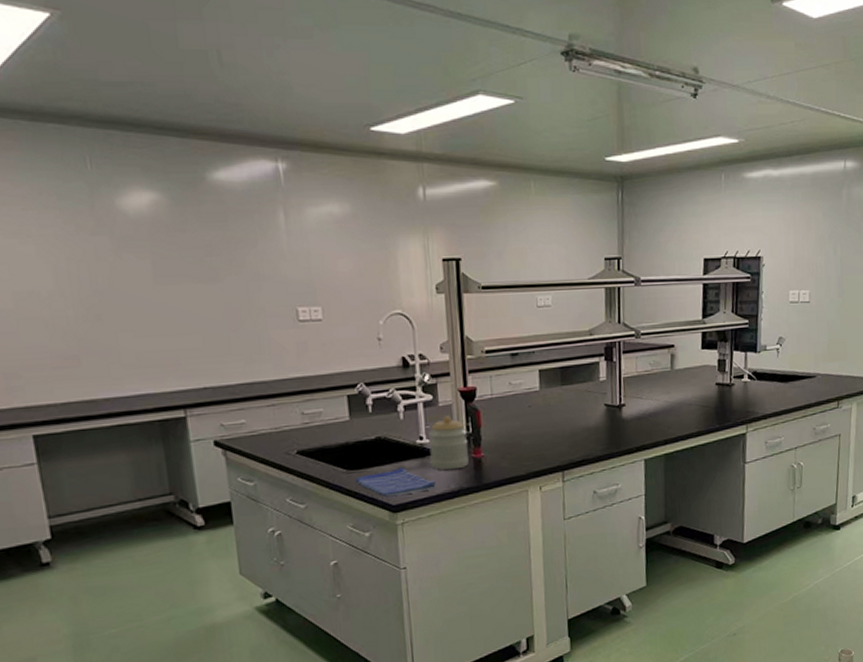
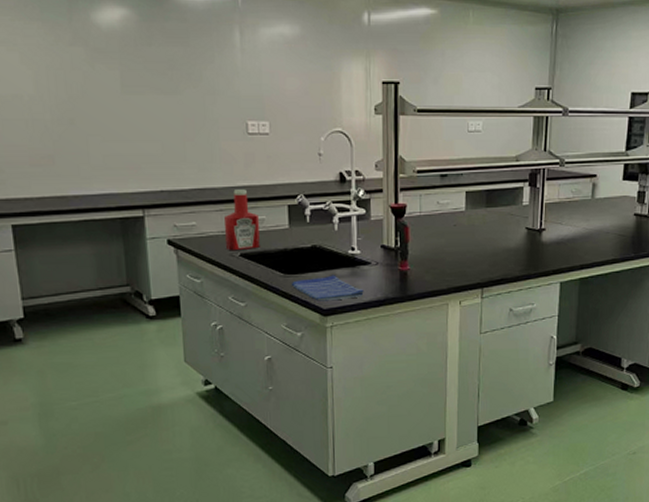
ketchup bottle: none [277,381,319,449] -> present [224,189,260,251]
jar: present [428,415,470,470] -> none [359,229,396,280]

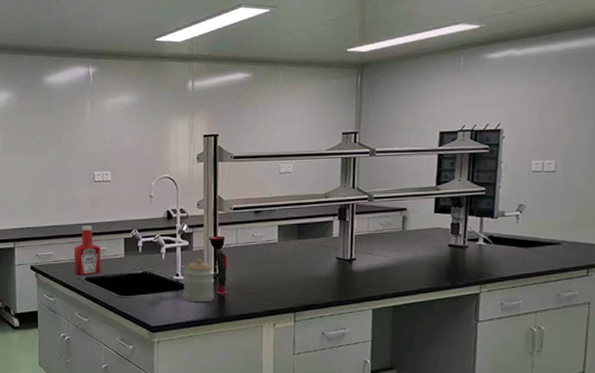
dish towel: present [291,275,364,301] -> none [125,297,187,319]
jar: none [359,229,396,280] -> present [183,258,215,303]

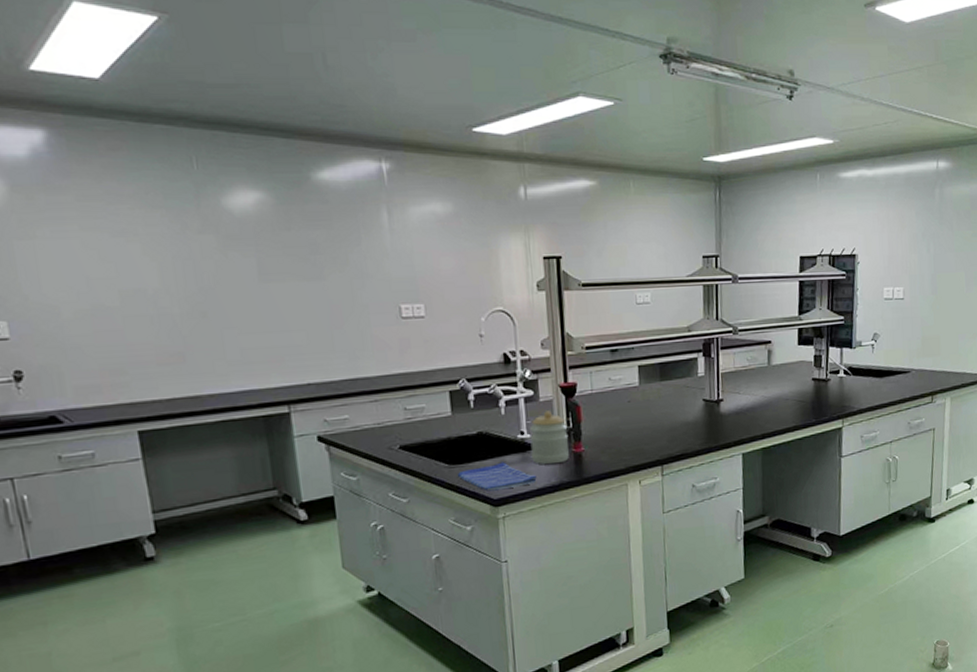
ketchup bottle: present [73,226,102,276] -> none [380,377,421,444]
dish towel: none [125,297,187,319] -> present [457,462,537,491]

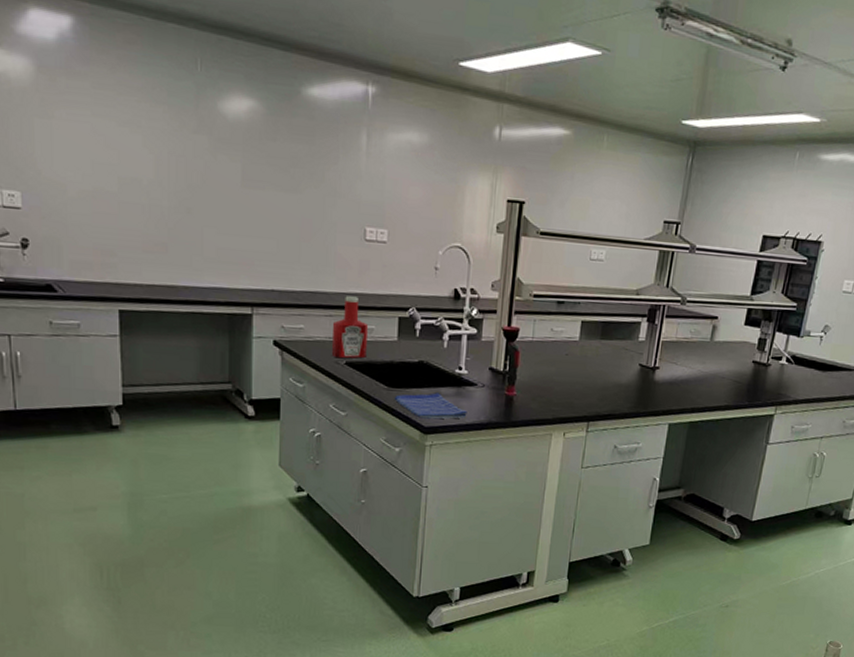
ketchup bottle: none [380,377,421,444] -> present [331,296,369,359]
jar: present [529,411,570,465] -> none [465,351,504,403]

